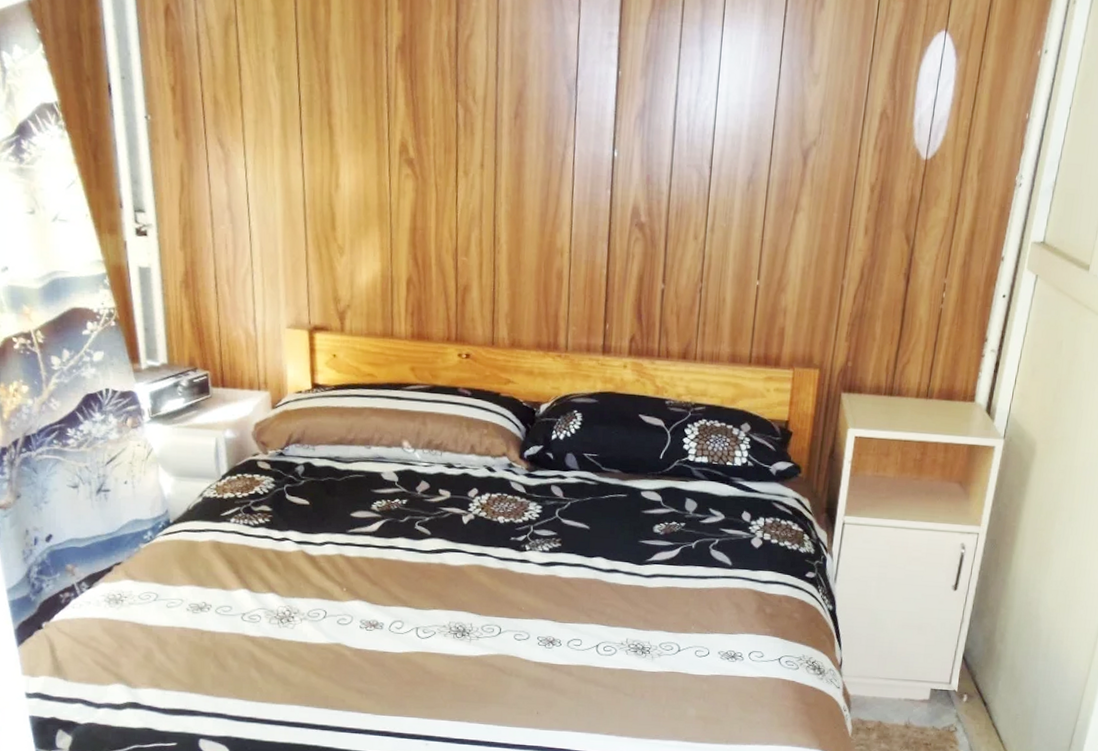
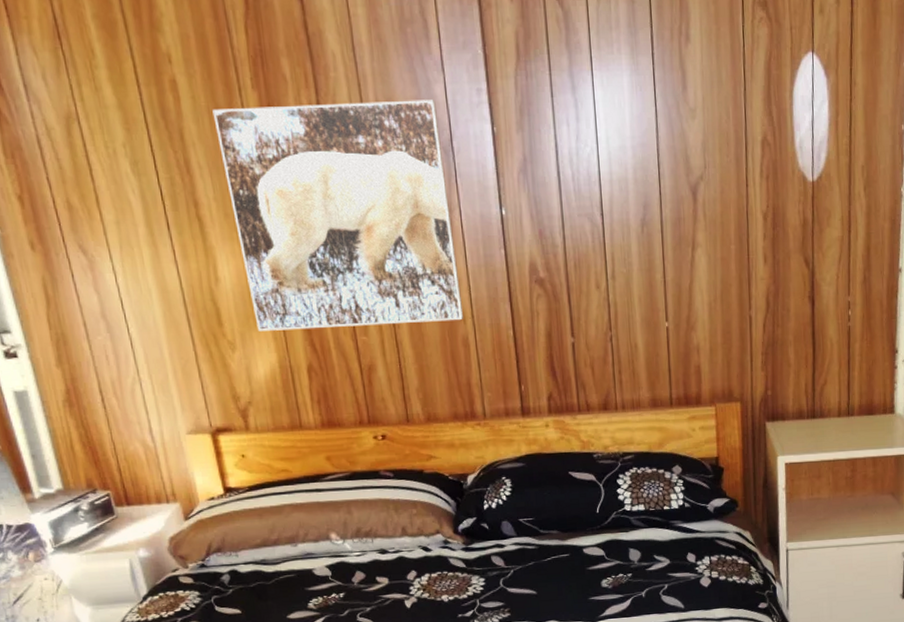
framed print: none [358,25,567,254] -> present [212,100,464,331]

